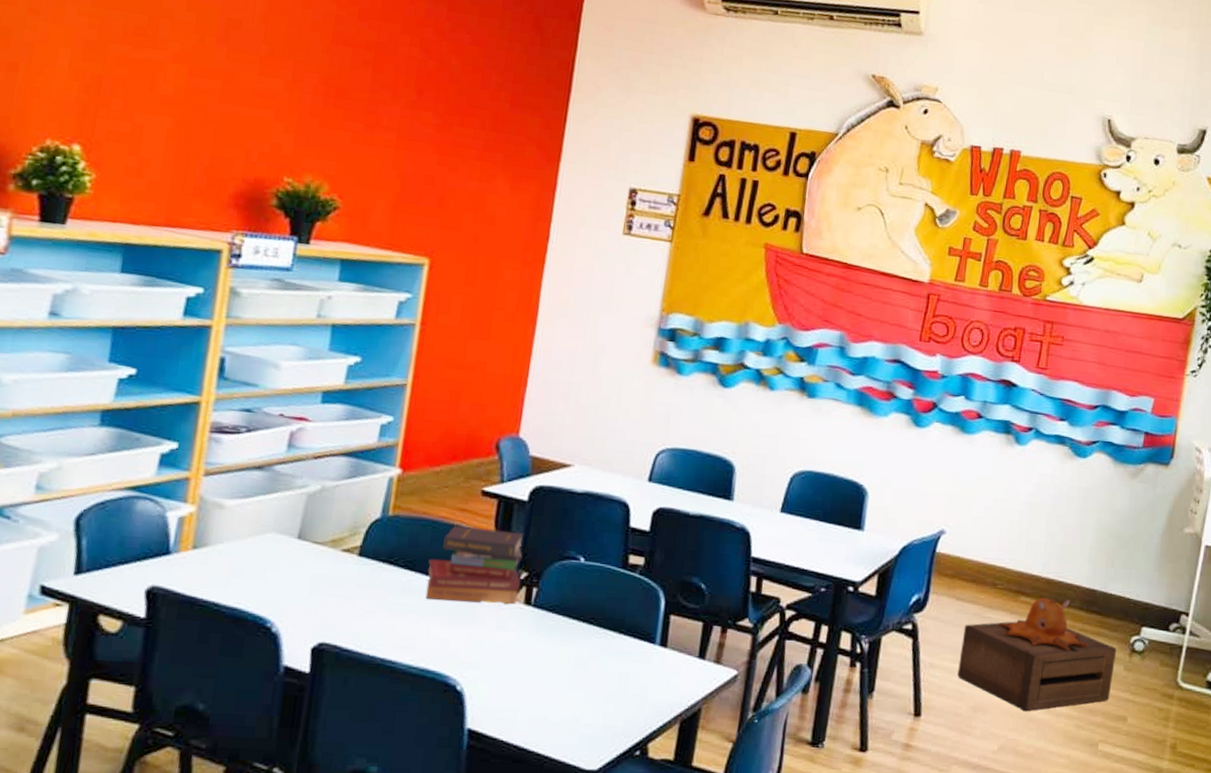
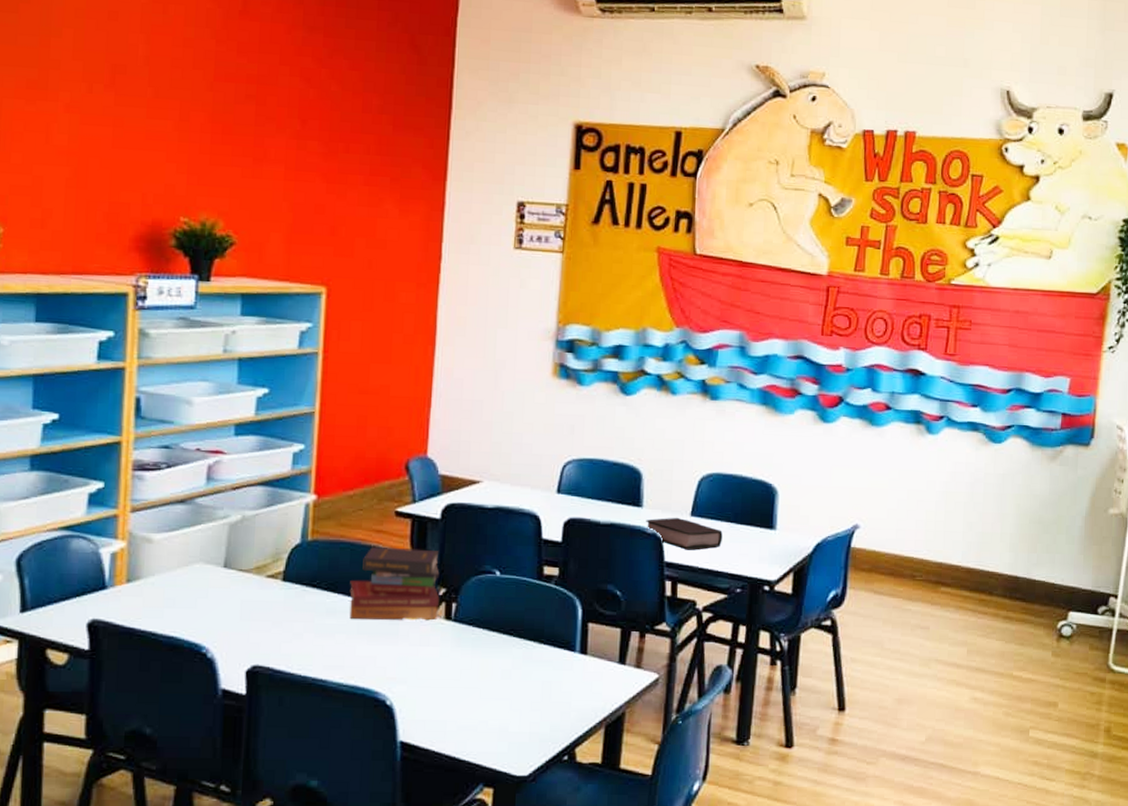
book: none [735,512,811,547] -> present [646,517,723,550]
toy box: present [957,597,1117,711] -> none [880,587,1044,701]

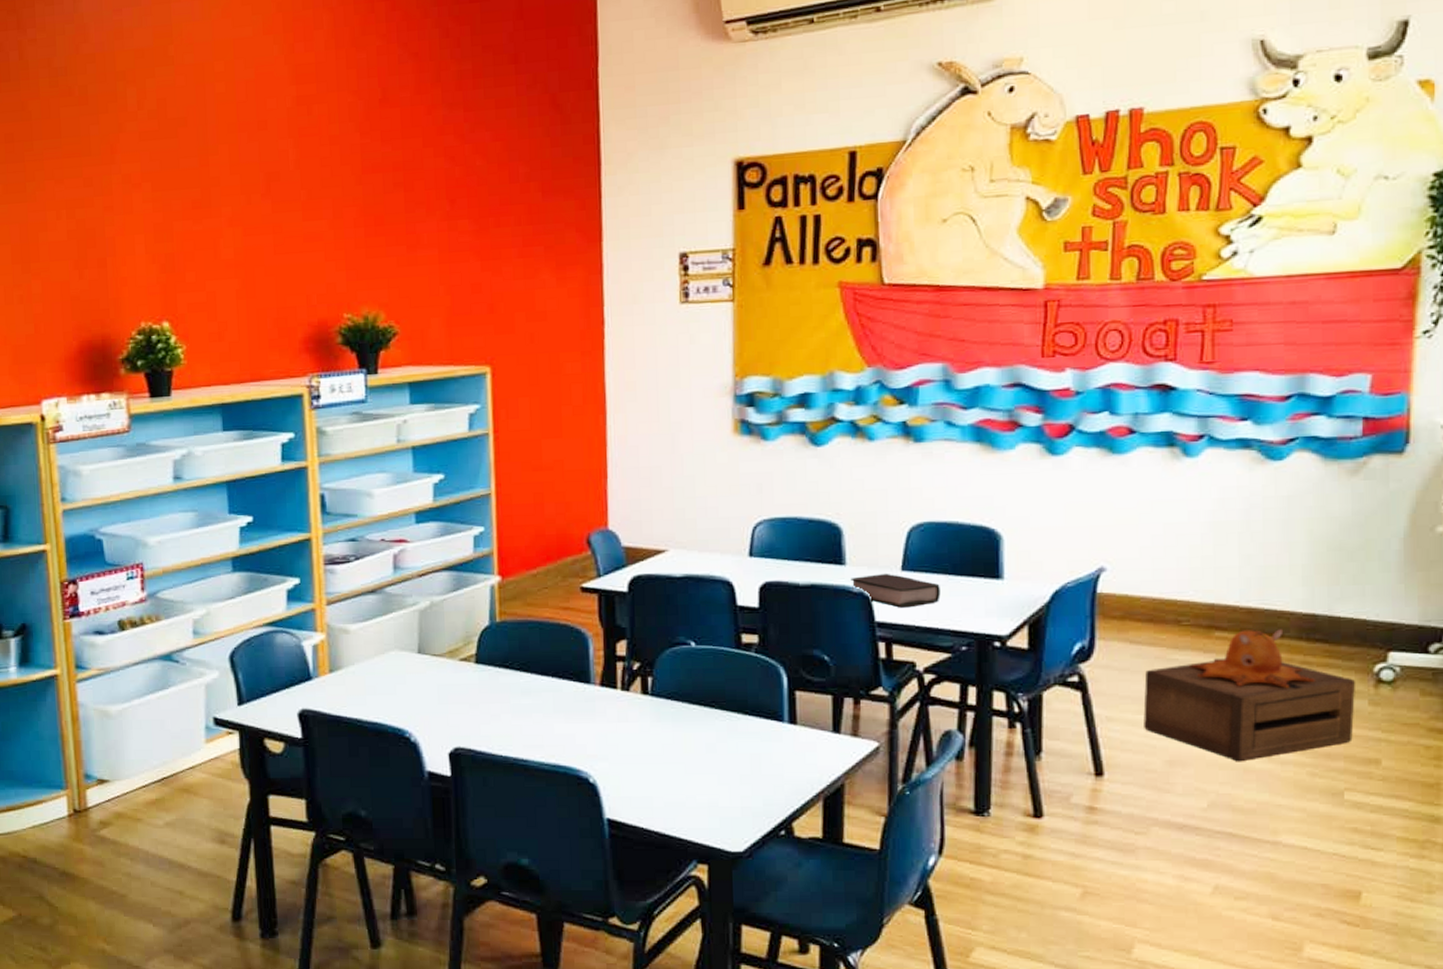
books: present [349,546,440,620] -> none [542,623,635,698]
toy box: none [880,587,1044,701] -> present [1143,629,1356,761]

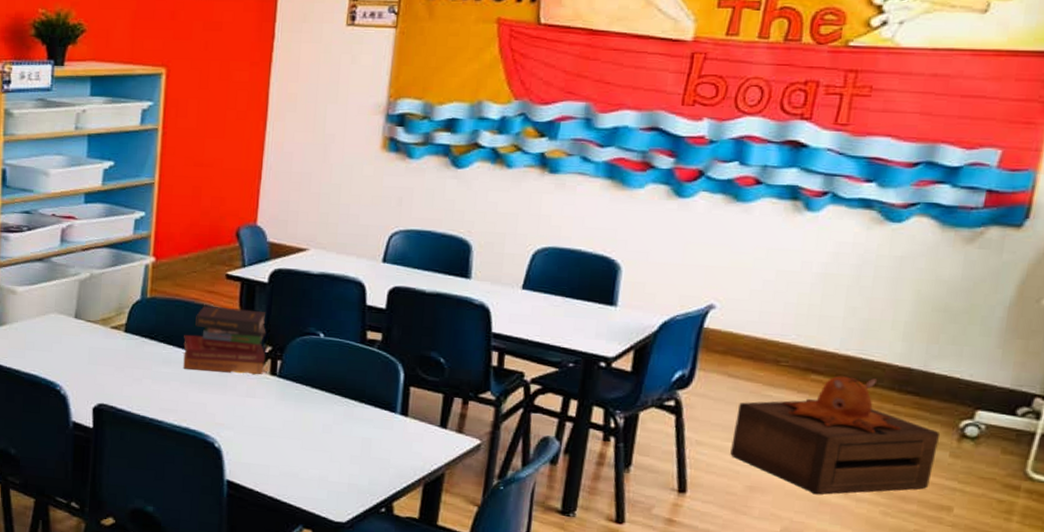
books: none [542,623,635,698] -> present [183,305,266,375]
book: present [850,573,941,608] -> none [473,289,556,323]

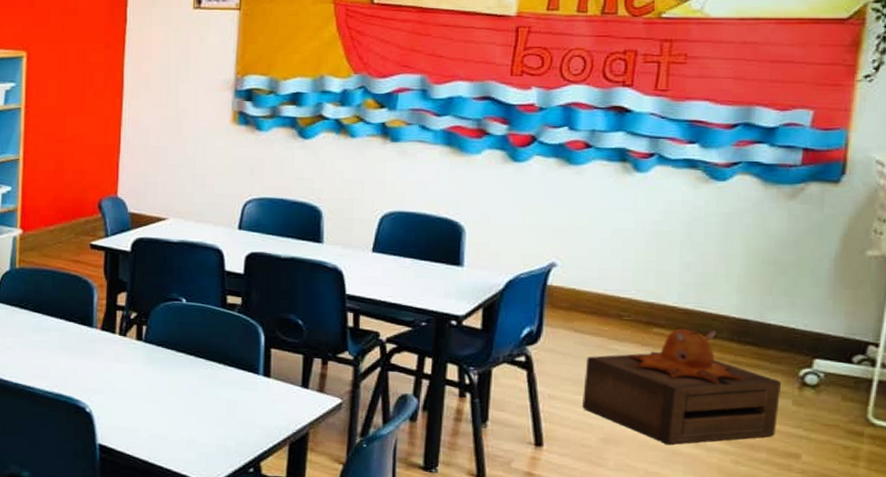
books: present [183,305,266,375] -> none [52,274,132,340]

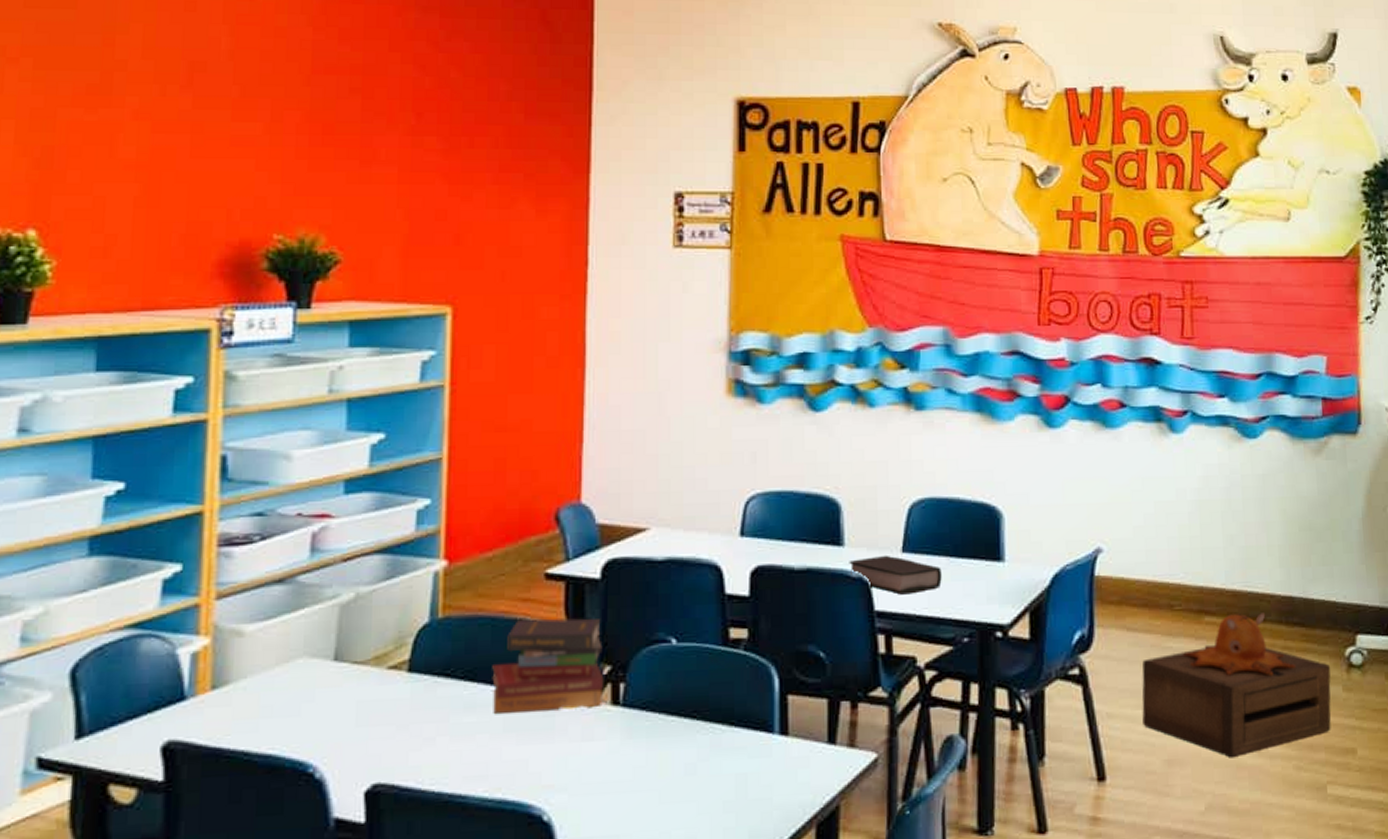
books: none [52,274,132,340] -> present [492,618,604,714]
book: none [326,253,406,285] -> present [849,555,942,595]

